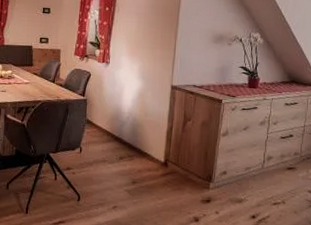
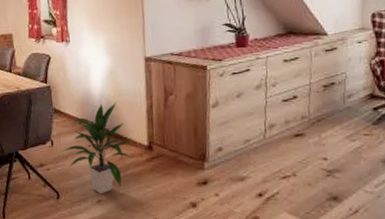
indoor plant: none [89,121,150,201] -> present [63,103,132,195]

